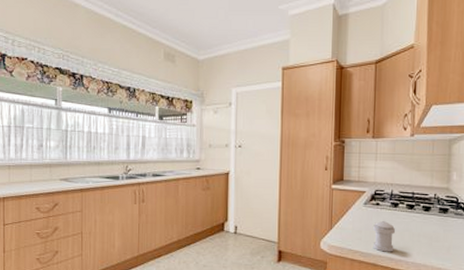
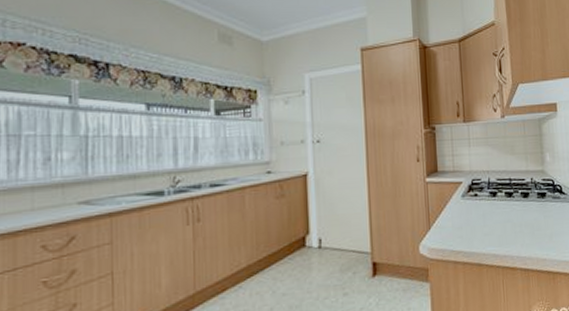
pepper shaker: present [373,220,396,252] -> none [474,212,498,249]

